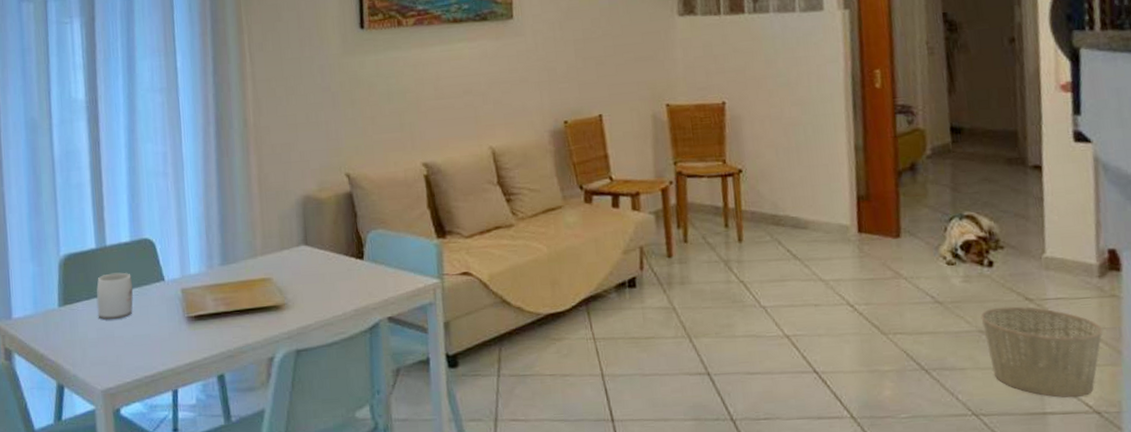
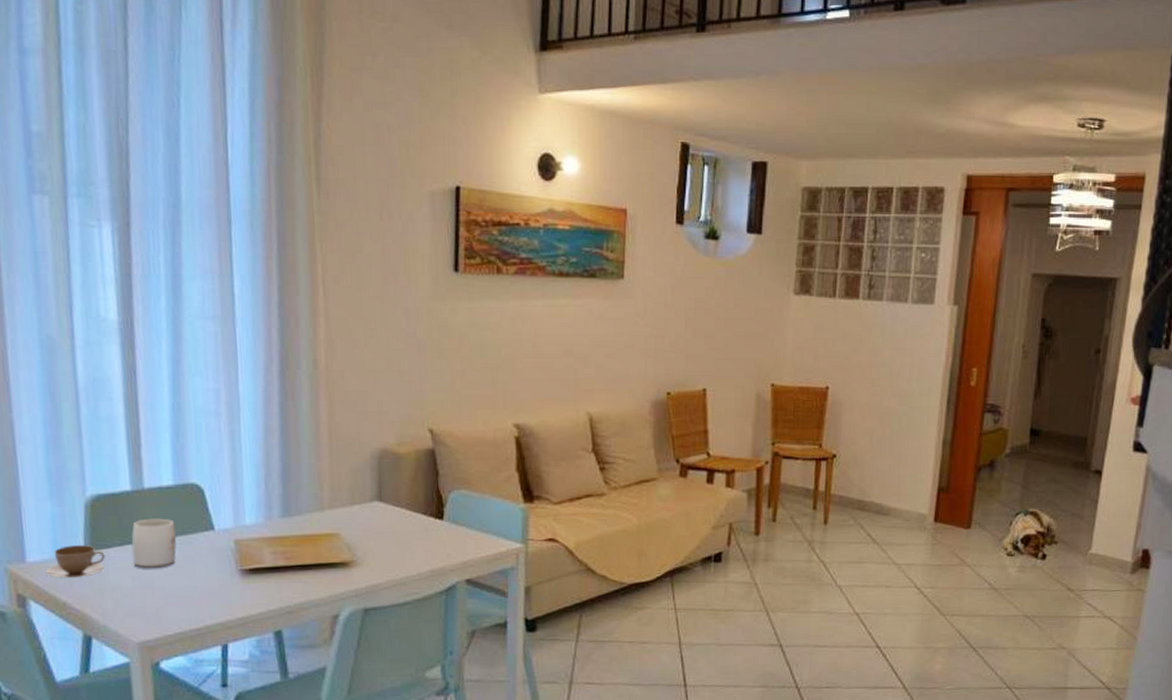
teacup: none [28,300,75,332] -> present [46,545,105,578]
basket: present [980,306,1103,398] -> none [1027,594,1126,675]

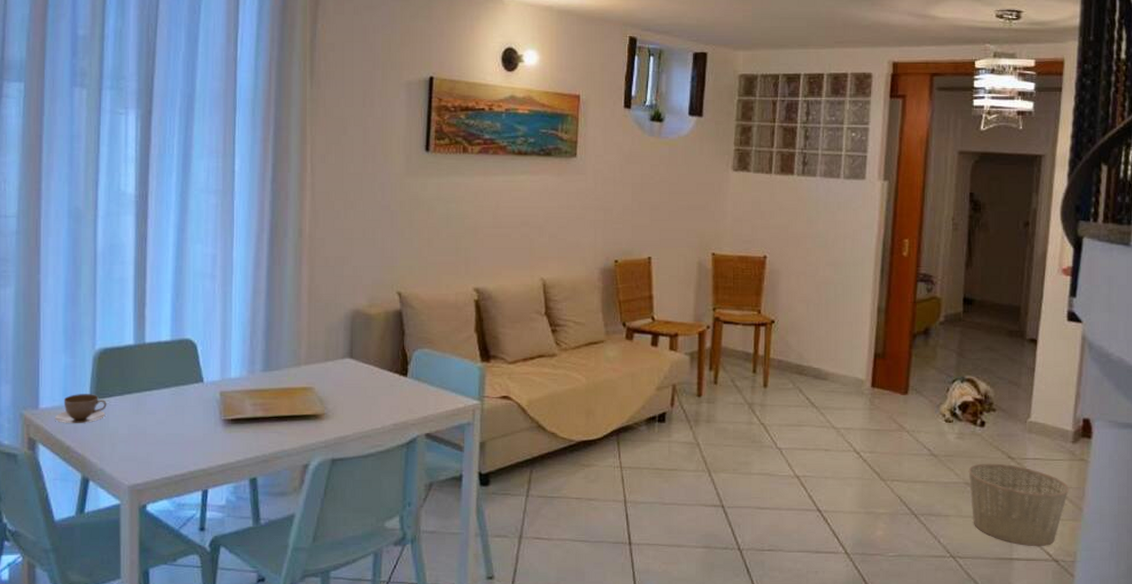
mug: present [131,518,178,569] -> none [130,370,170,417]
basket: none [1027,594,1126,675] -> present [968,462,1070,546]

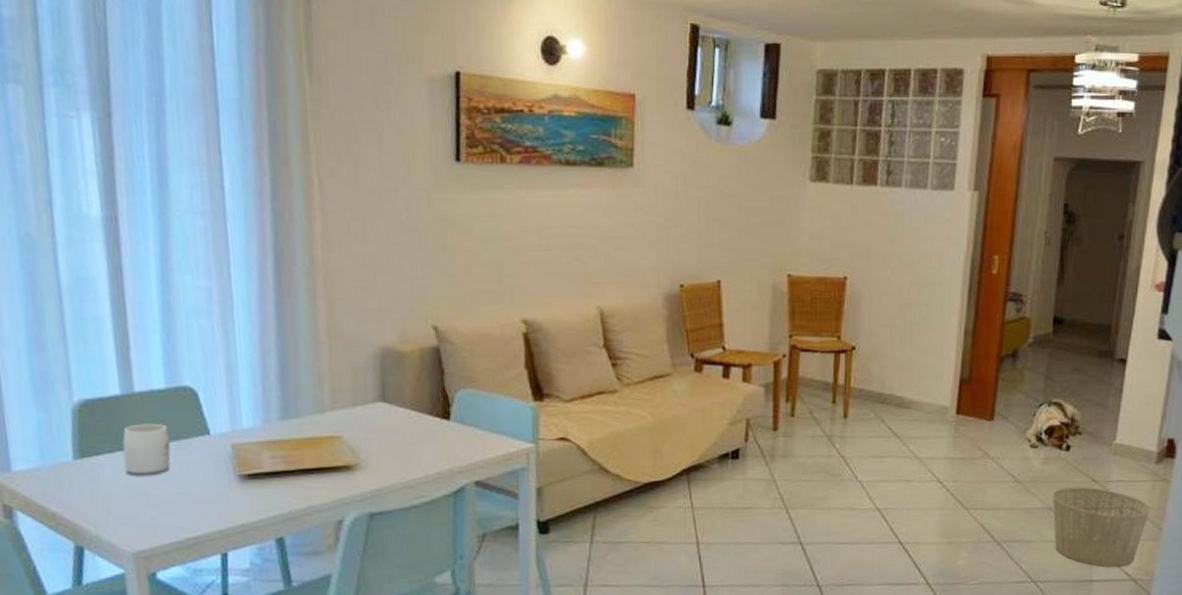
teacup: present [55,394,107,424] -> none [33,452,95,488]
mug: none [130,370,170,417] -> present [122,423,172,476]

